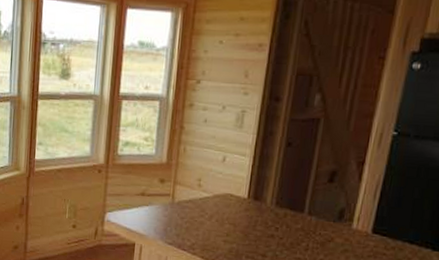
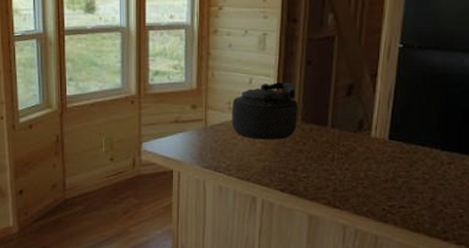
kettle: none [200,162,274,223] -> present [232,83,299,140]

